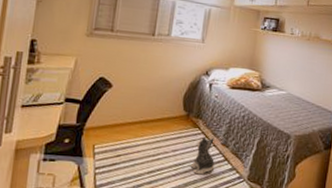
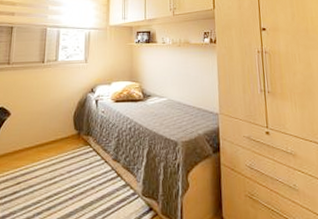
plush toy: present [190,137,215,175] -> none [85,153,108,195]

